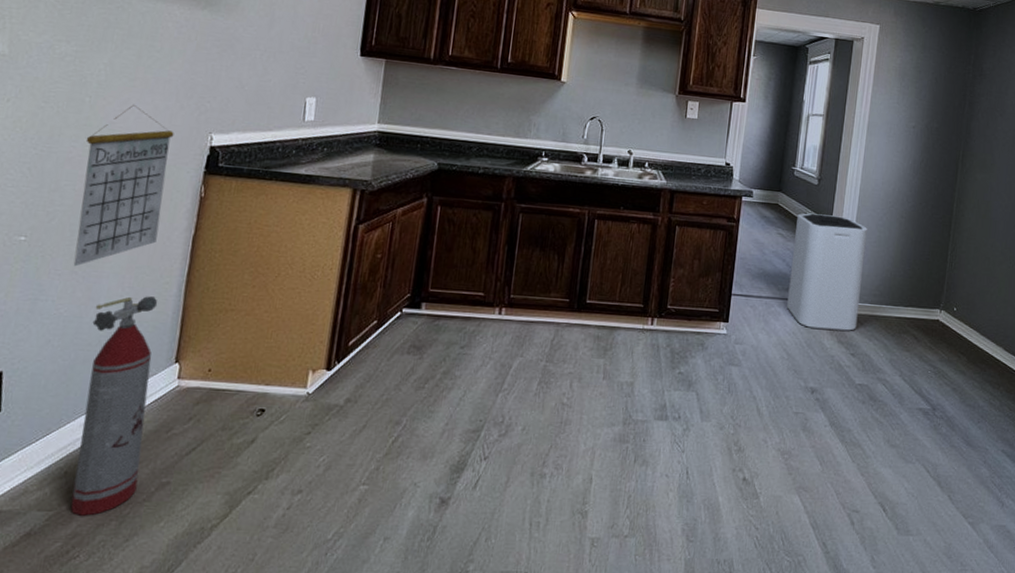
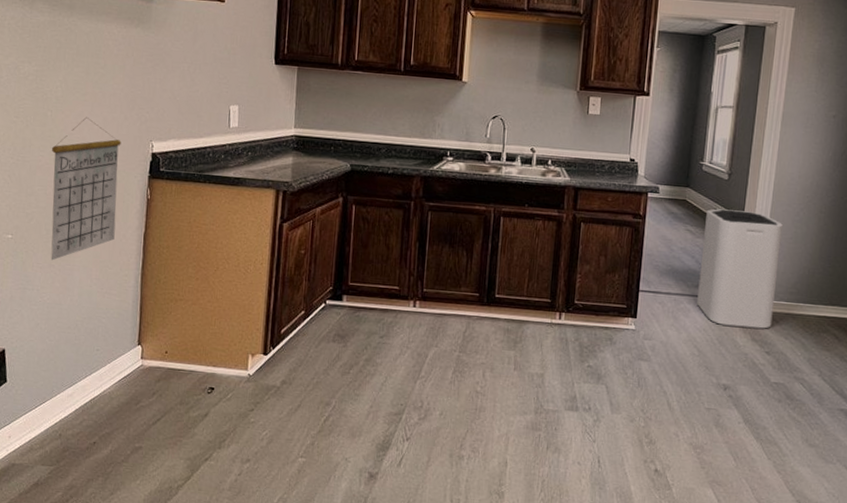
fire extinguisher: present [70,296,158,516] -> none [66,287,120,472]

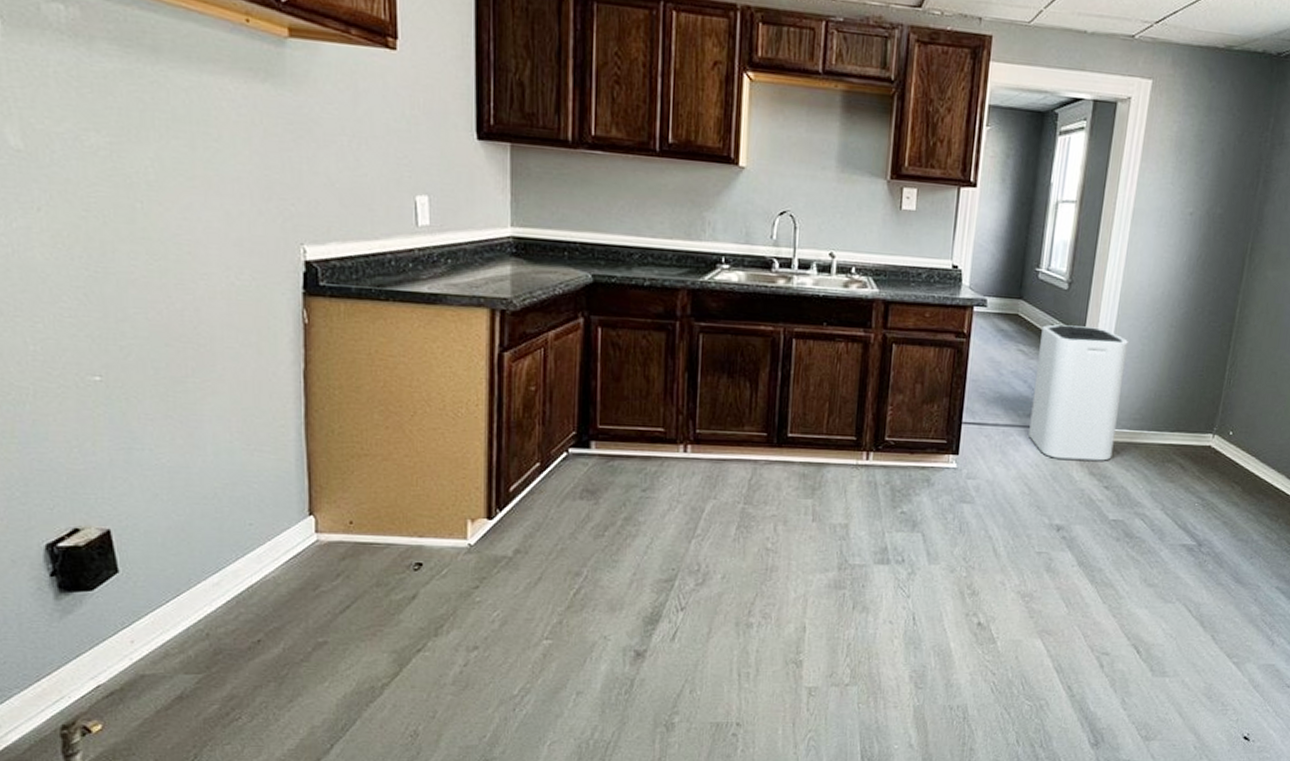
calendar: present [51,116,121,261] -> none [147,210,260,410]

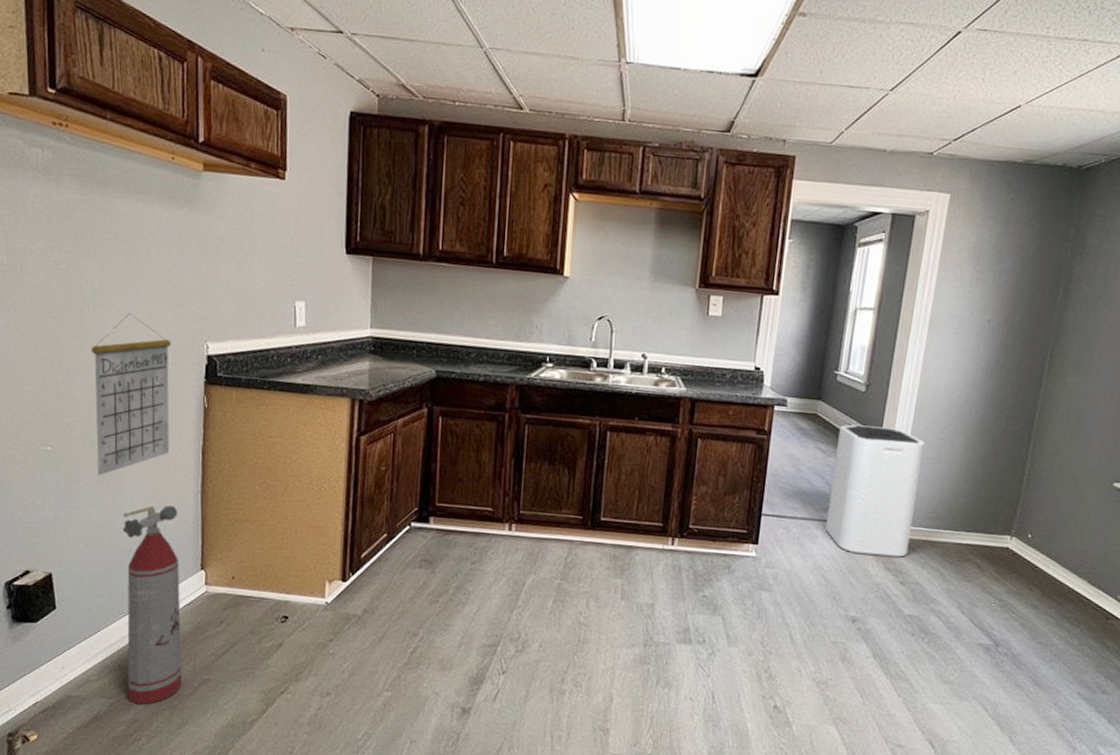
calendar: none [147,210,260,410] -> present [90,312,171,476]
fire extinguisher: none [202,442,291,678] -> present [122,505,182,705]

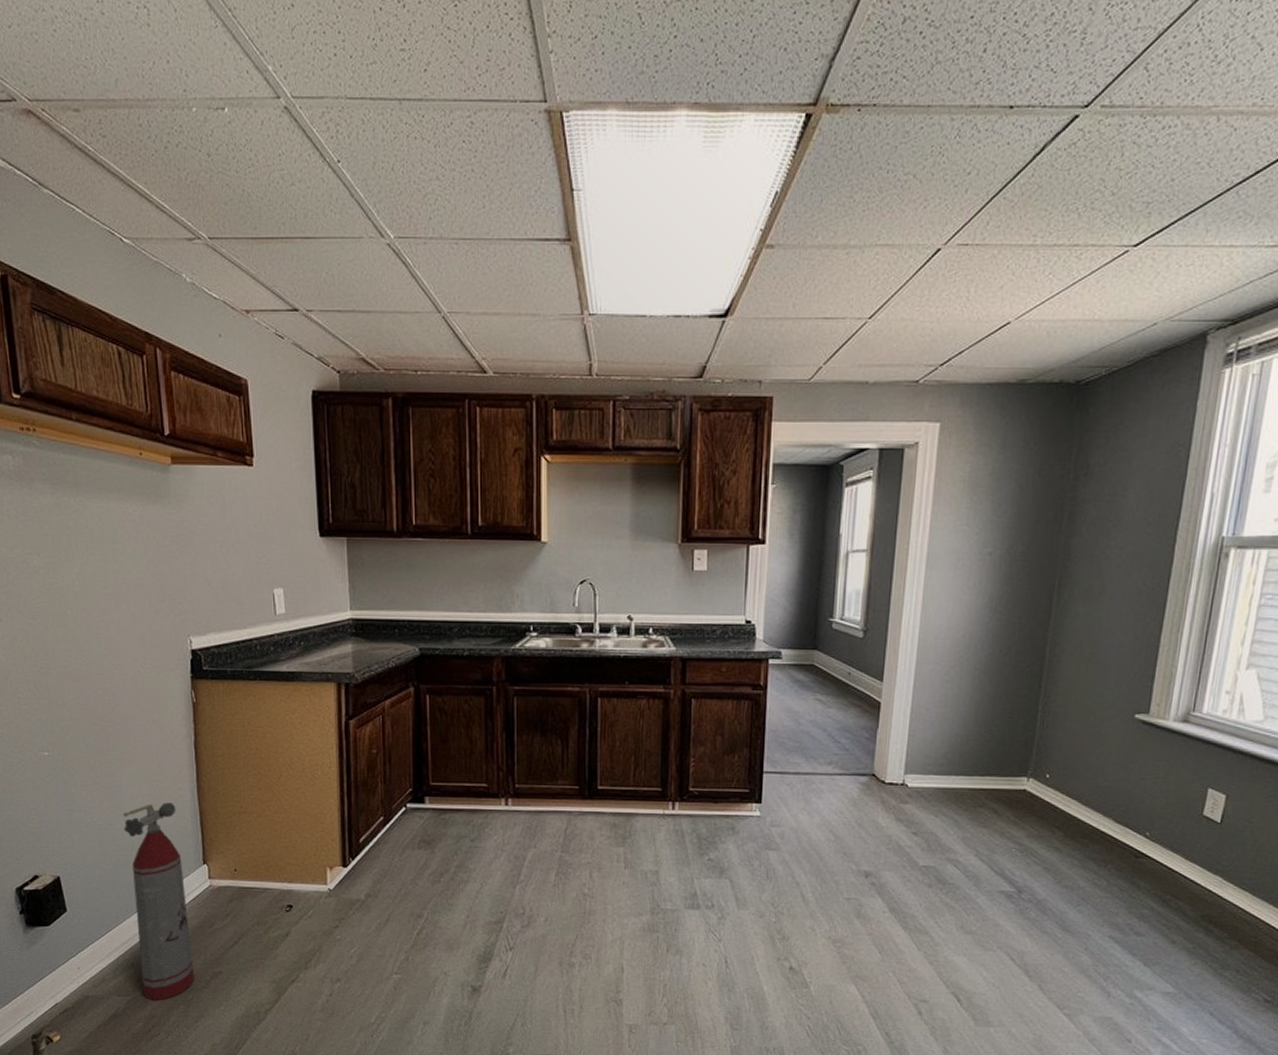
calendar: present [90,312,171,476] -> none [77,612,162,778]
trash can: present [825,424,925,557] -> none [831,672,930,808]

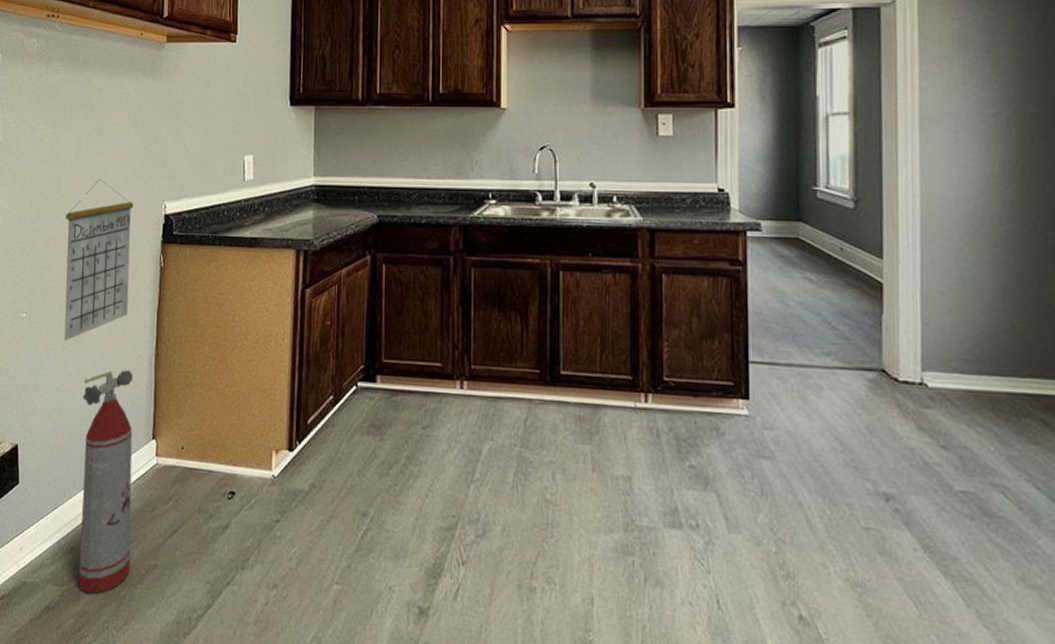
calendar: none [77,612,162,778] -> present [64,178,134,341]

